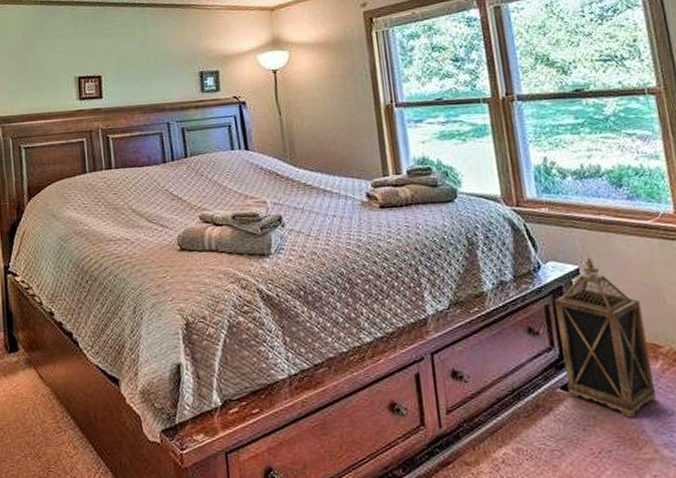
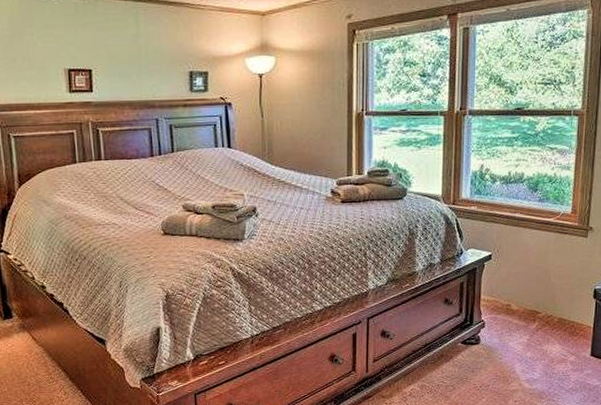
lantern: present [554,257,656,418] -> none [467,246,531,363]

